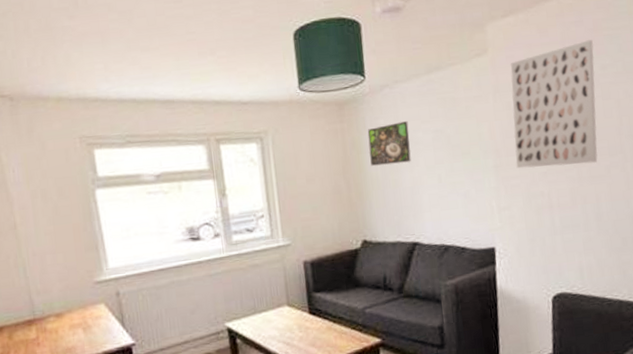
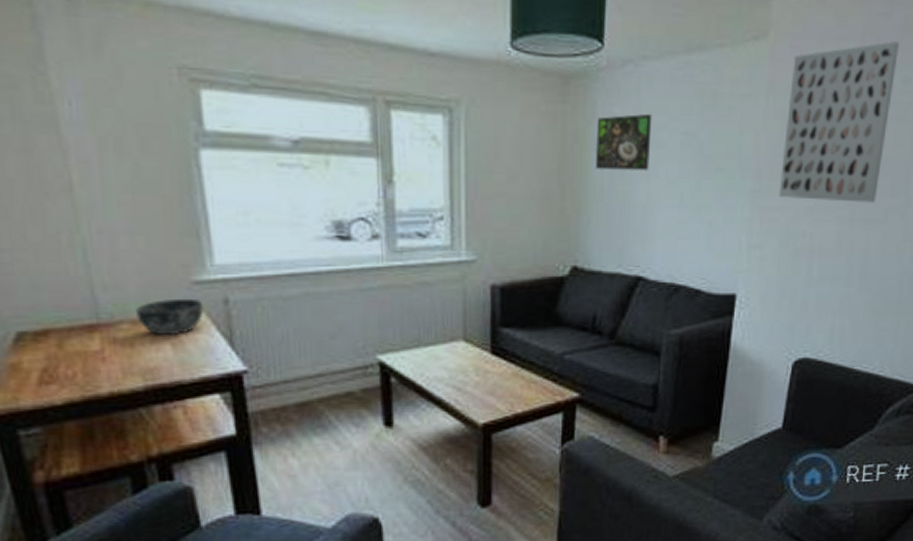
bowl: none [59,294,103,324] -> present [136,298,204,336]

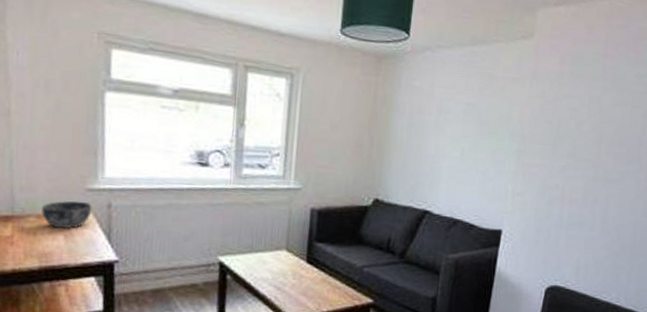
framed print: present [596,113,652,170] -> none [398,87,443,130]
wall art: present [778,41,899,204] -> none [538,46,634,167]

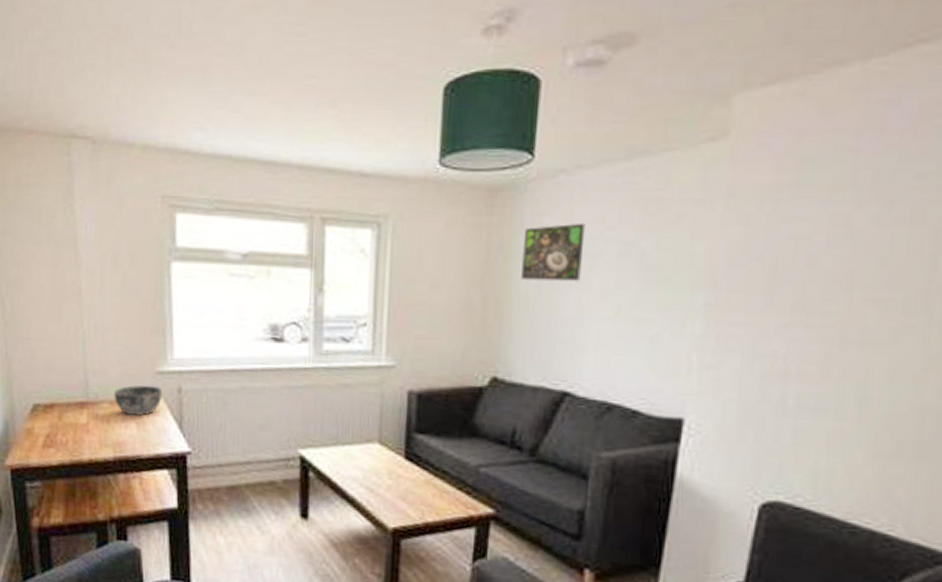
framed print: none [398,87,443,130] -> present [521,222,586,281]

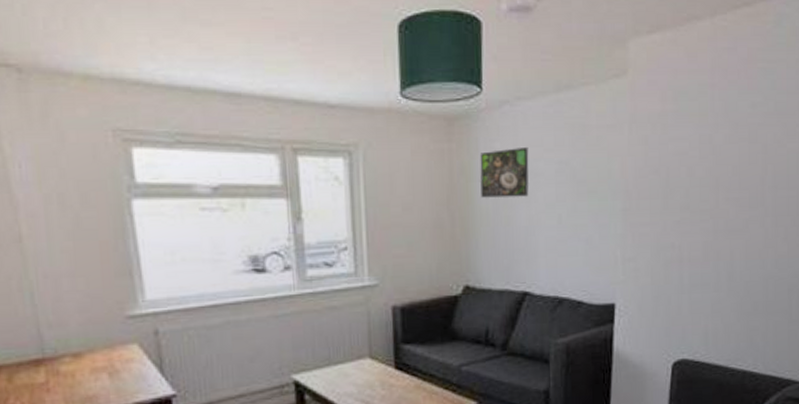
bowl: present [114,385,163,416] -> none [77,331,137,367]

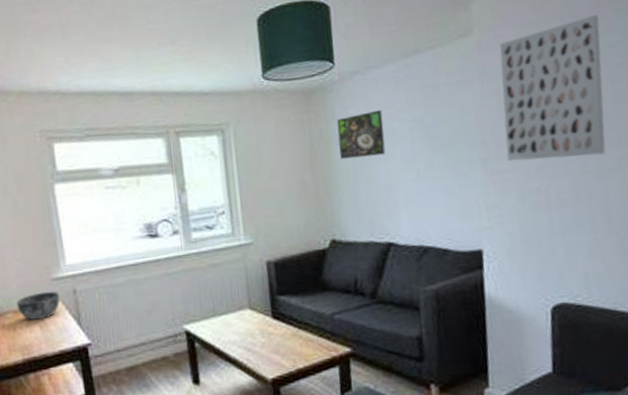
bowl: none [77,331,137,367] -> present [17,291,60,321]
wall art: none [647,72,745,216] -> present [499,15,606,162]

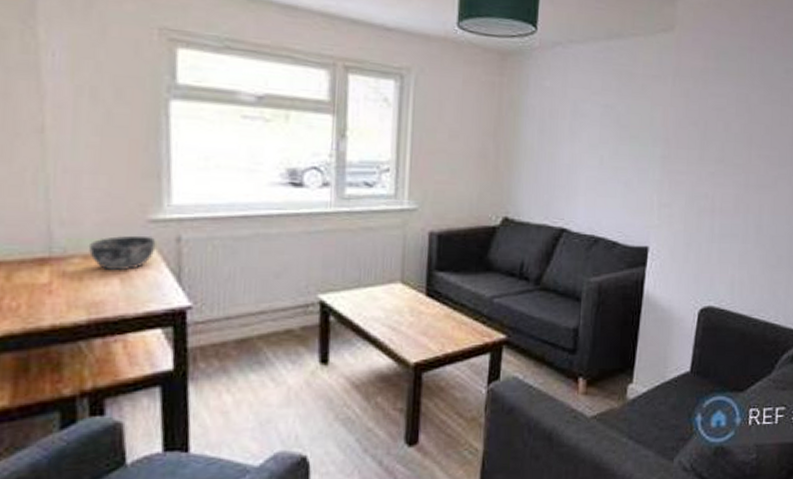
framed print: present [336,109,386,159] -> none [527,87,577,136]
wall art: present [499,15,606,162] -> none [684,39,781,172]

